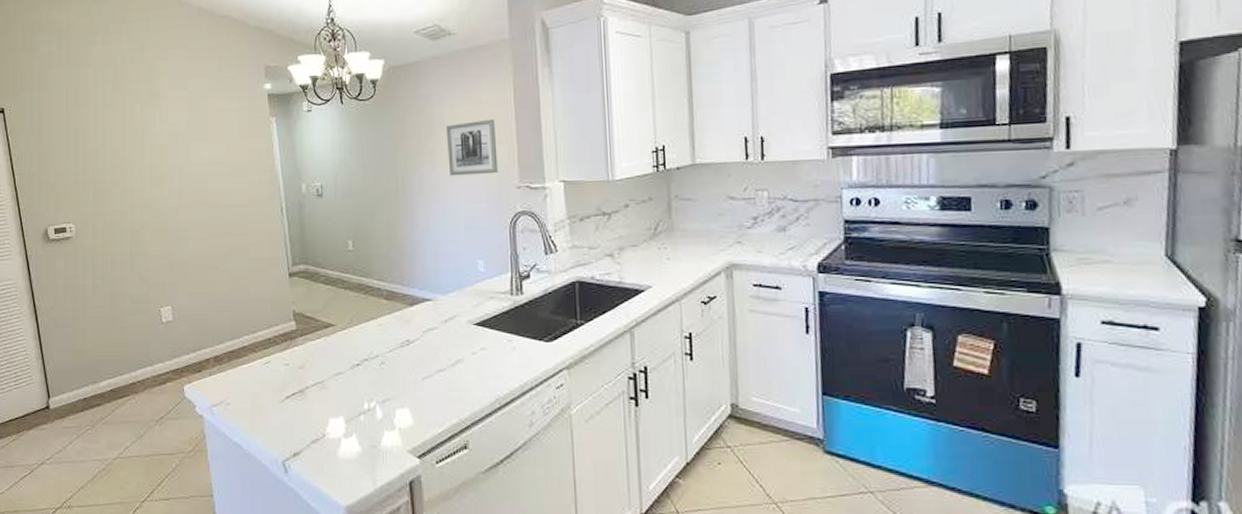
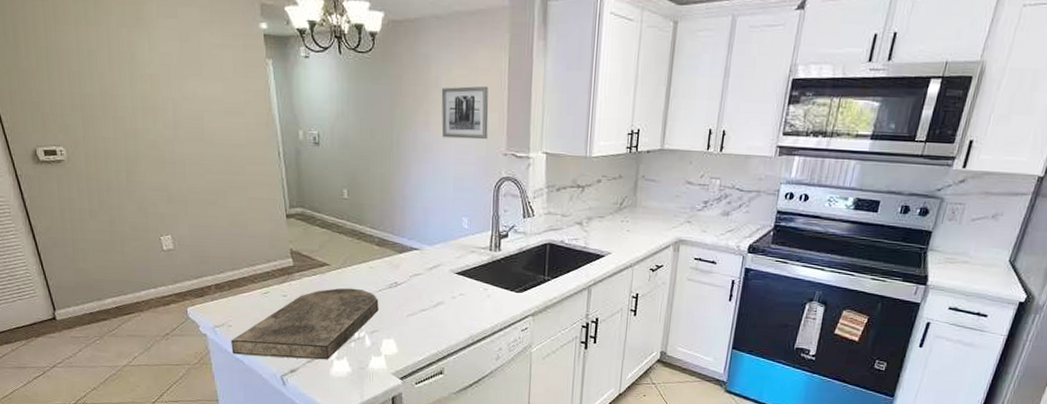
cutting board: none [229,350,390,439] -> present [231,288,379,360]

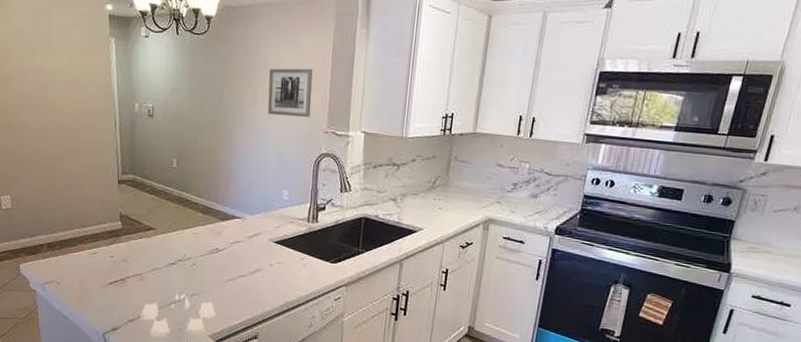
cutting board: present [231,288,379,360] -> none [58,251,200,320]

